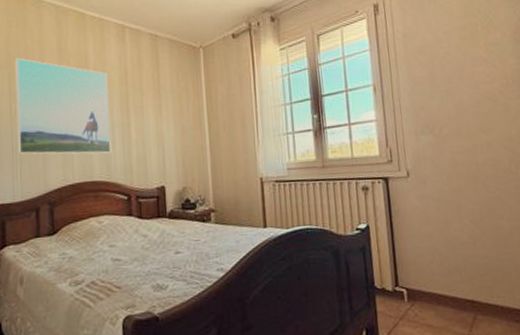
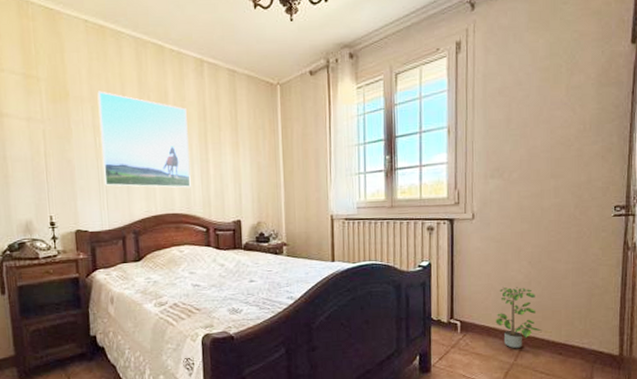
potted plant: none [444,247,496,318] -> present [495,286,543,349]

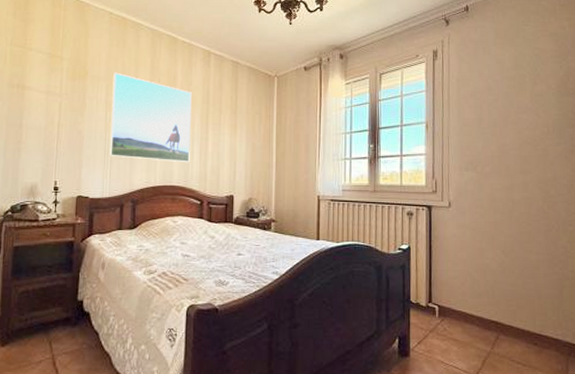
potted plant: present [495,286,543,349] -> none [472,273,518,337]

